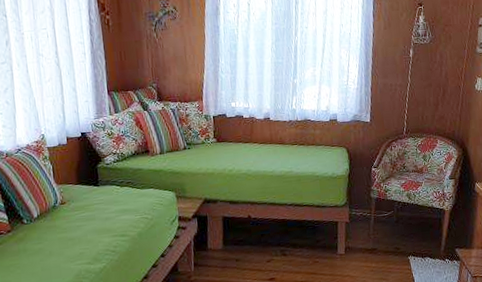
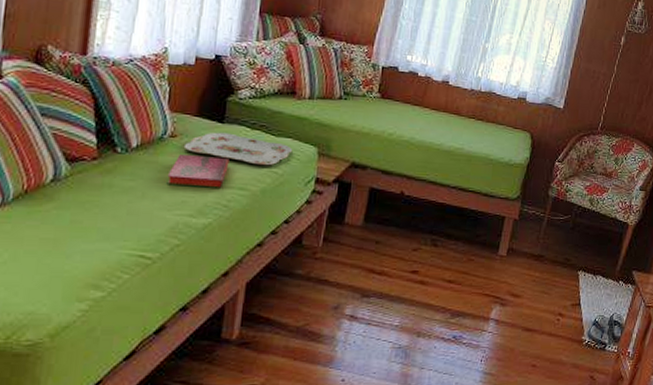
hardback book: none [65,213,110,242] -> present [166,155,229,188]
serving tray: none [72,193,156,215] -> present [183,132,293,166]

